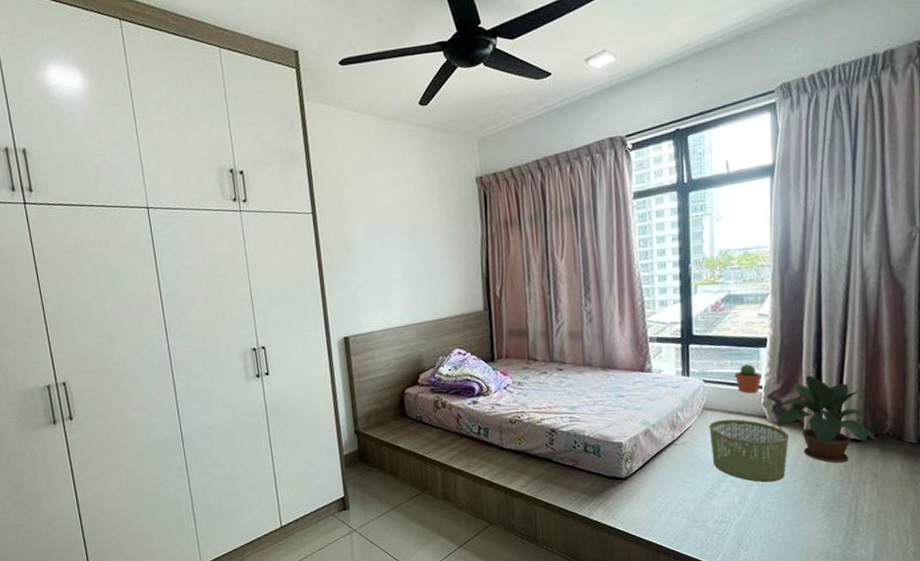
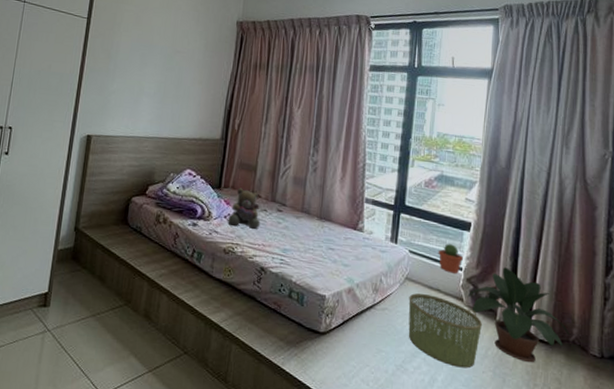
teddy bear: none [508,355,543,395] -> present [228,187,261,229]

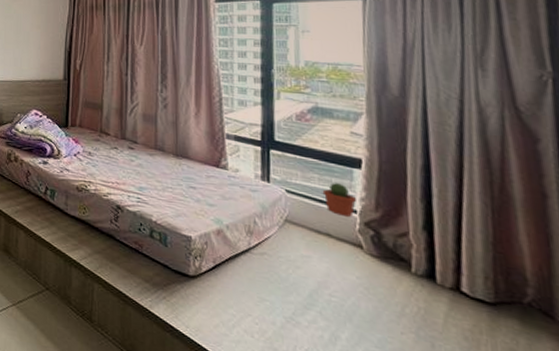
teddy bear: present [228,187,261,229] -> none [78,126,112,167]
basket: present [408,293,482,368] -> none [292,237,393,327]
potted plant: present [467,267,569,363] -> none [367,210,521,326]

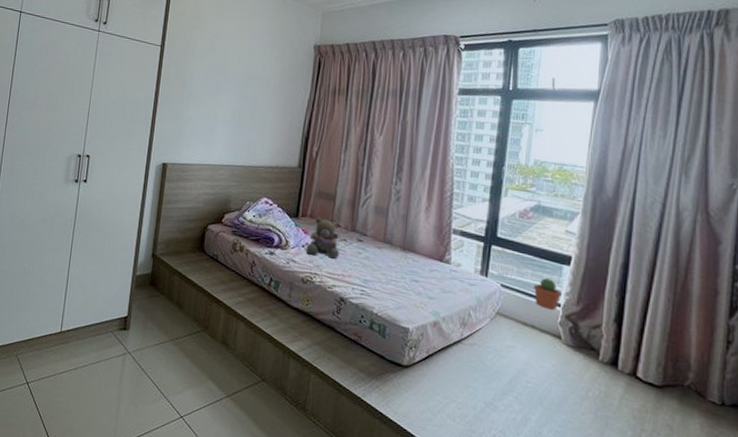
teddy bear: none [78,126,112,167] -> present [306,216,340,259]

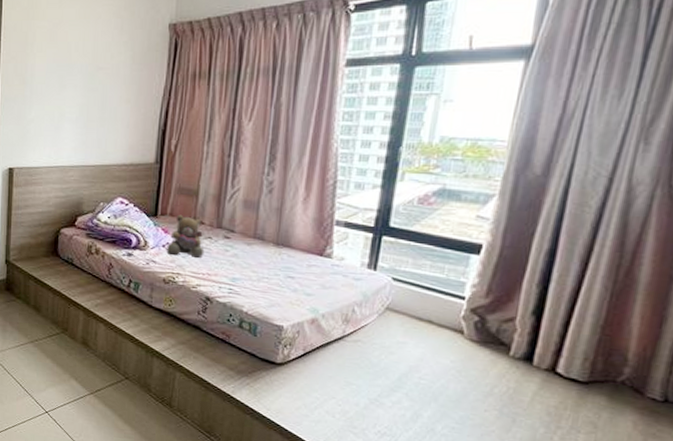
succulent plant: present [533,278,563,311] -> none [432,270,469,305]

